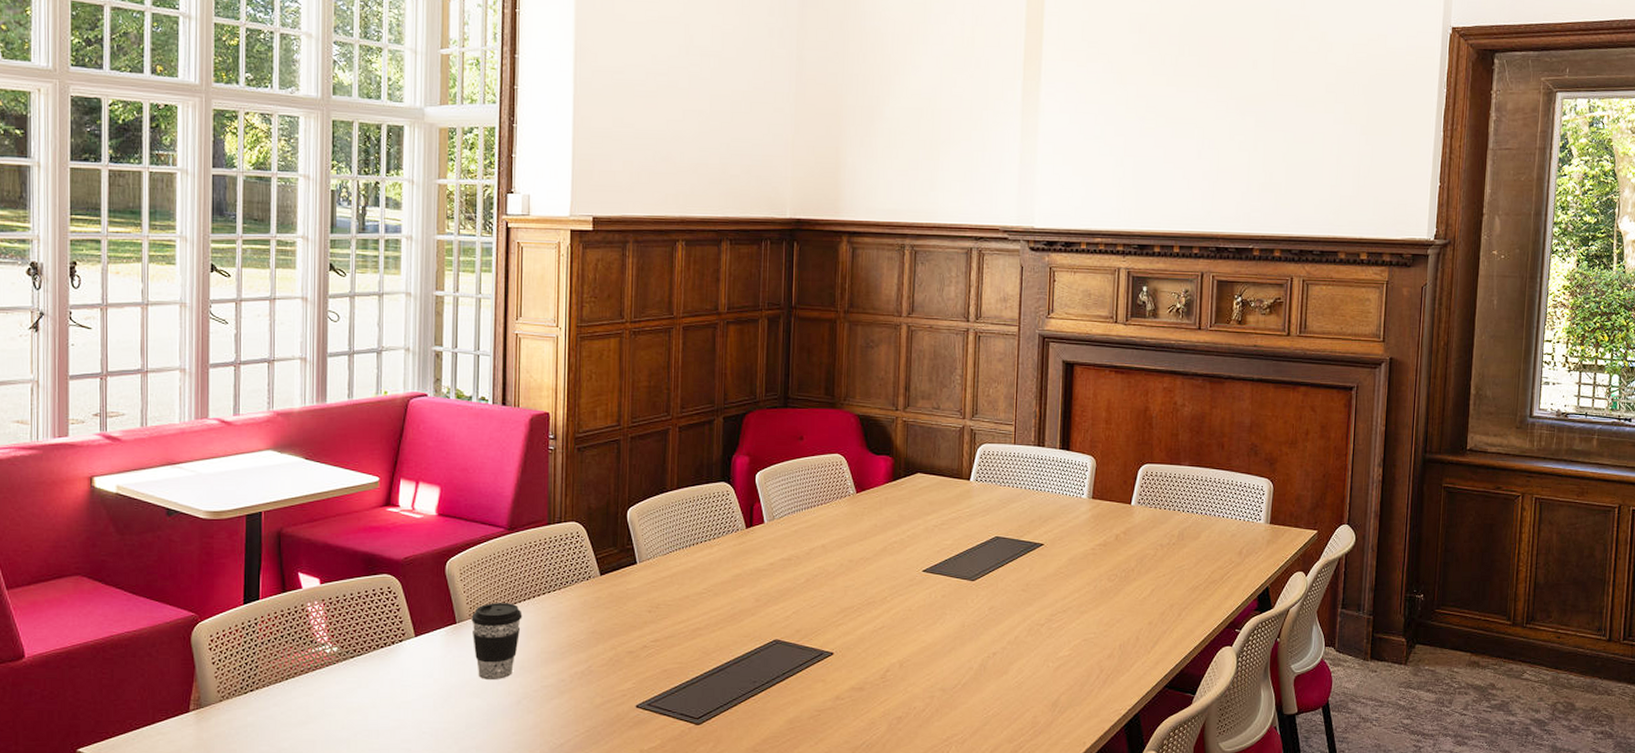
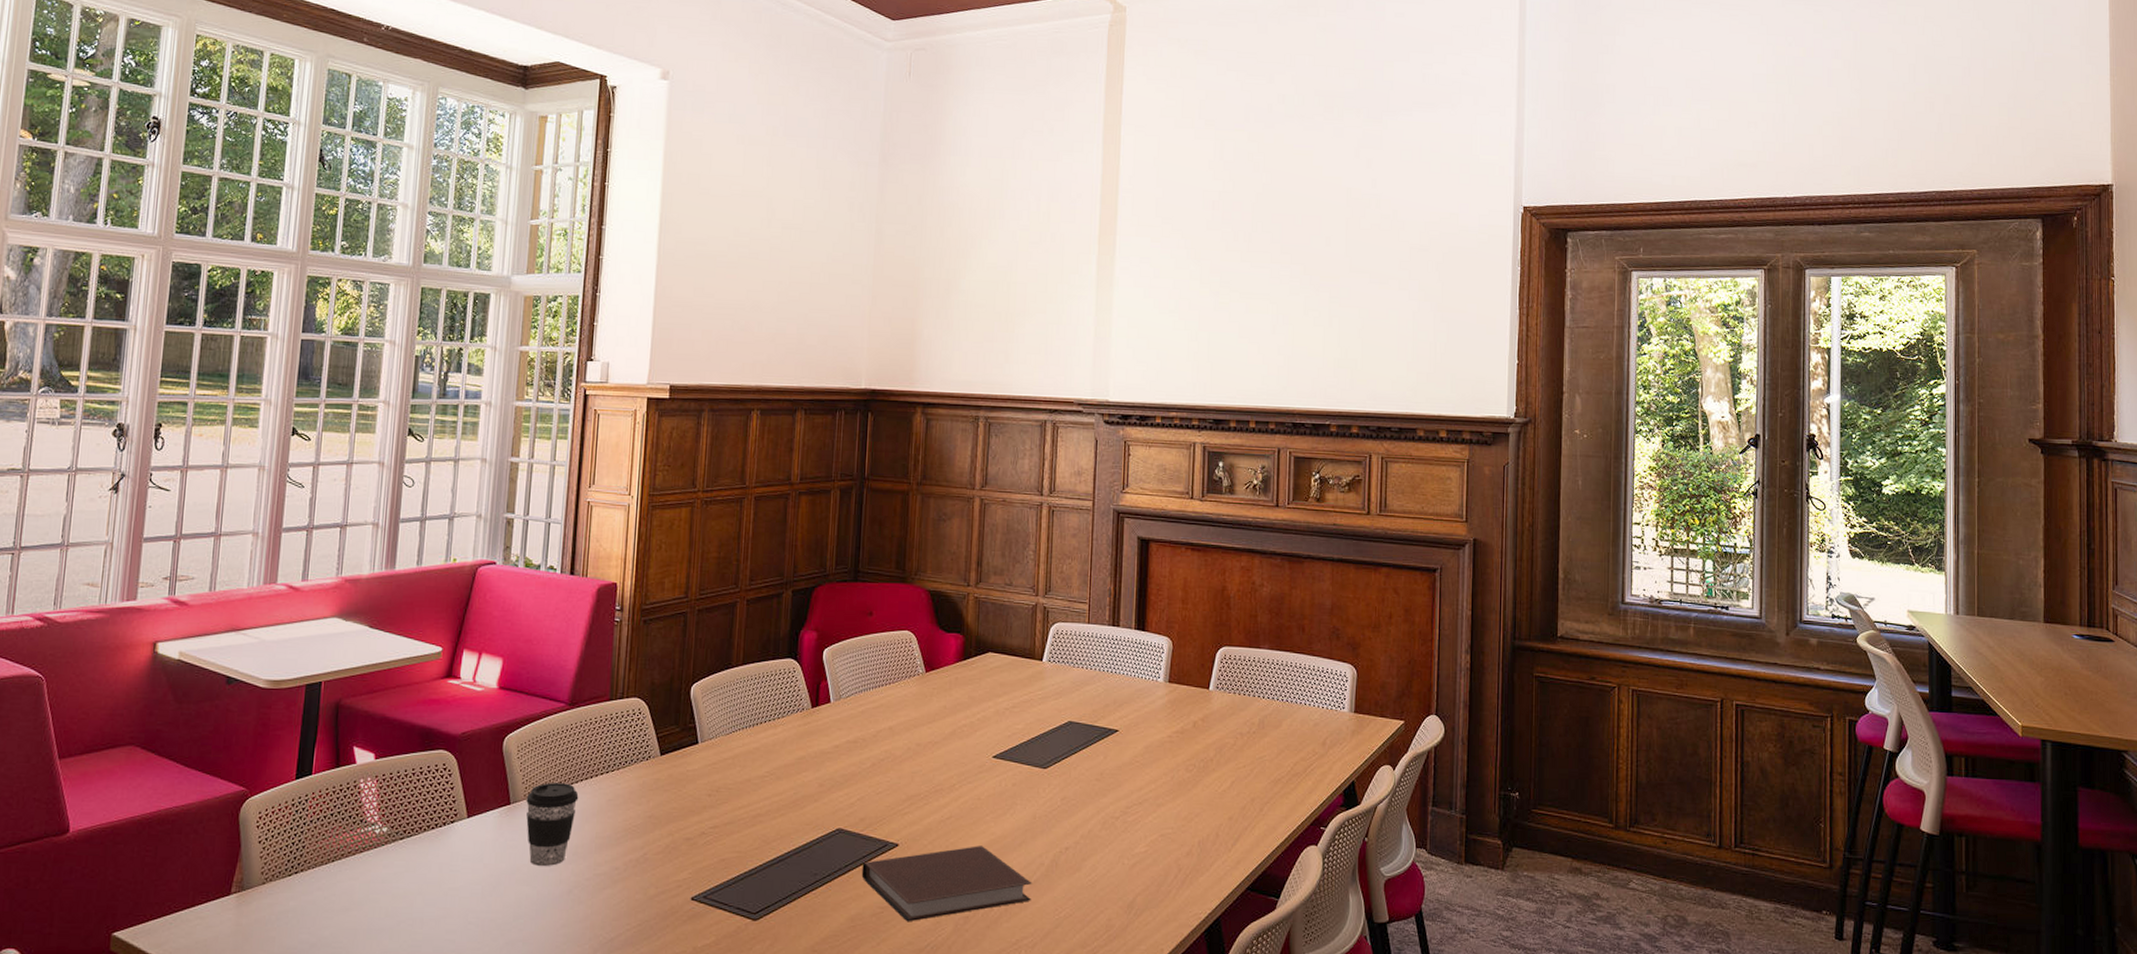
notebook: none [799,653,962,723] -> present [861,846,1032,922]

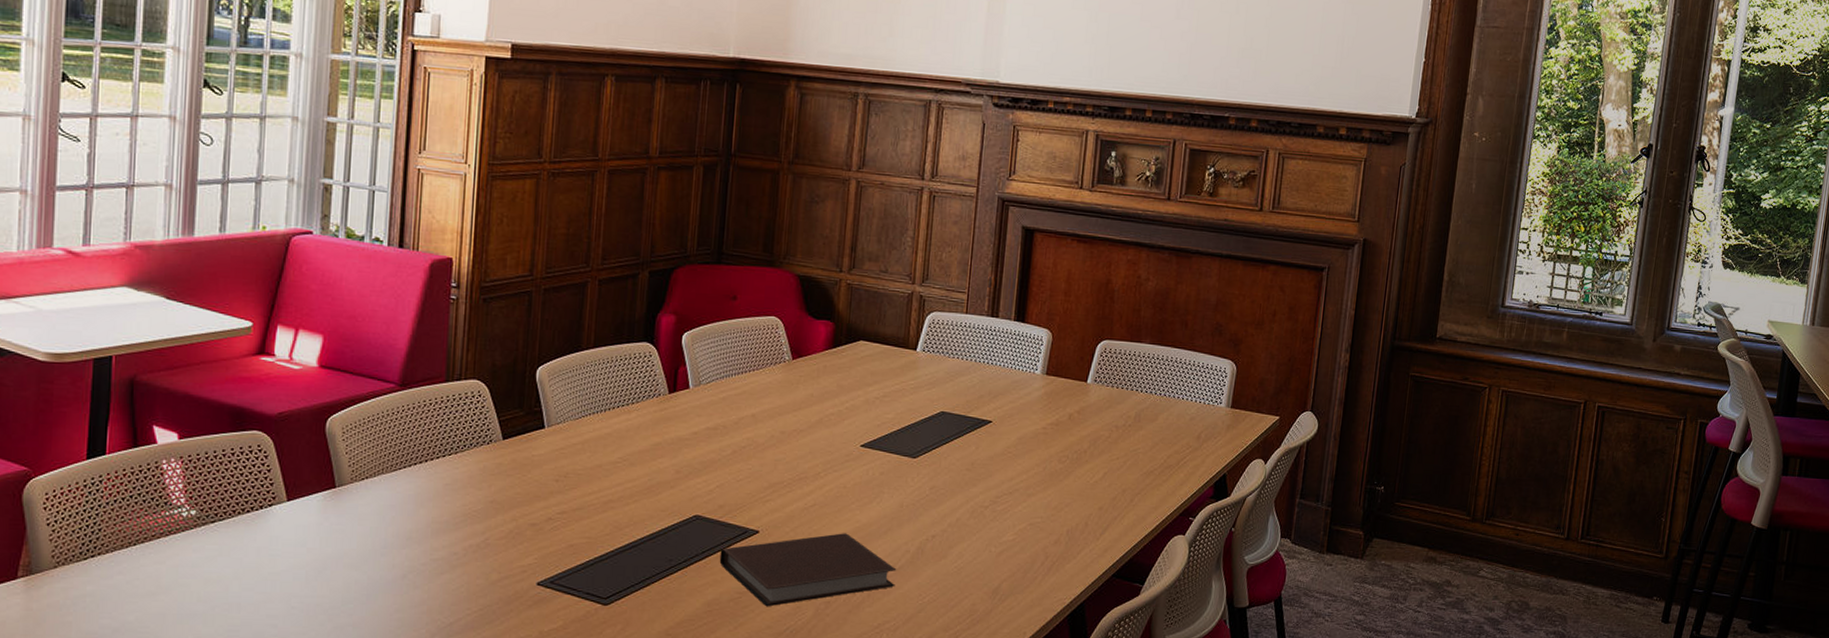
coffee cup: present [526,783,579,866] -> none [353,466,412,551]

